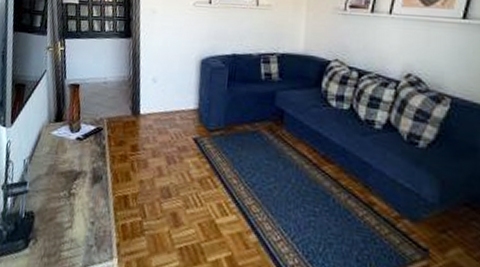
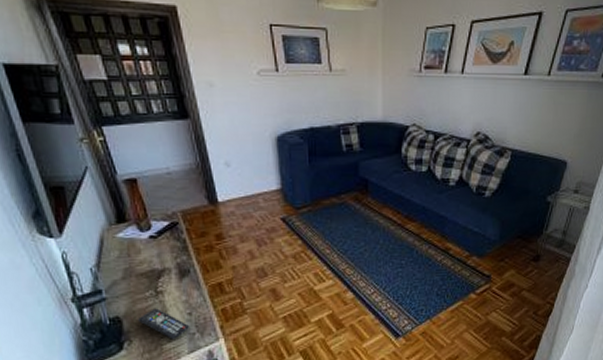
remote control: none [47,210,90,249] -> present [137,308,190,340]

